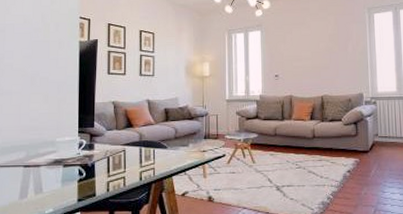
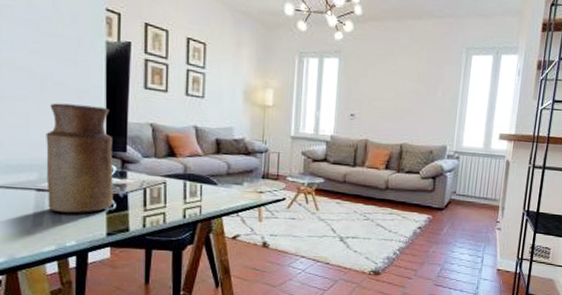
vase: none [32,92,84,185] -> present [46,103,113,214]

